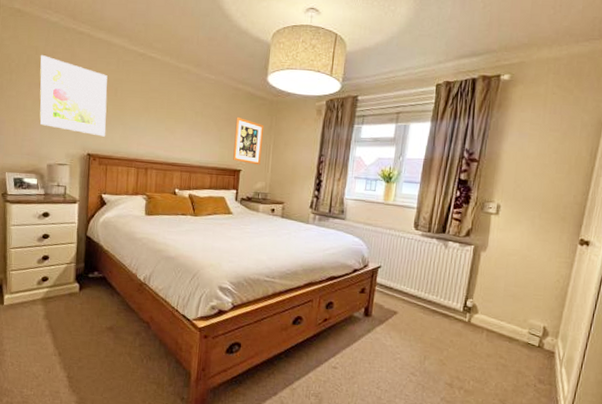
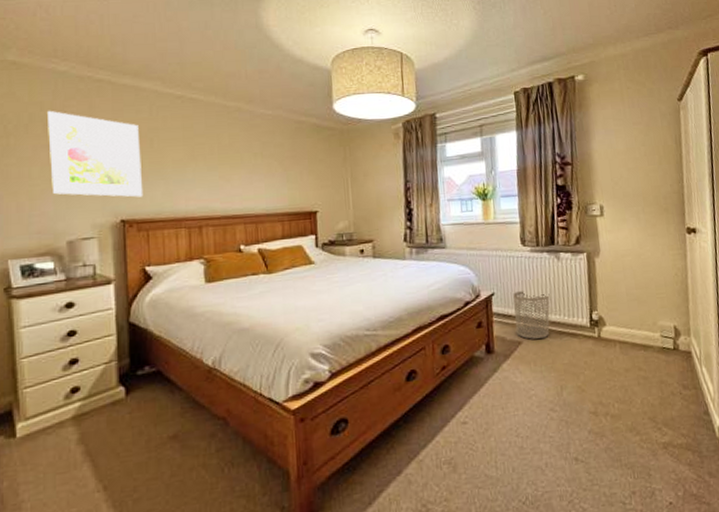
wall art: present [233,116,265,165] -> none [303,152,339,203]
waste bin: none [394,268,431,313] -> present [513,291,550,339]

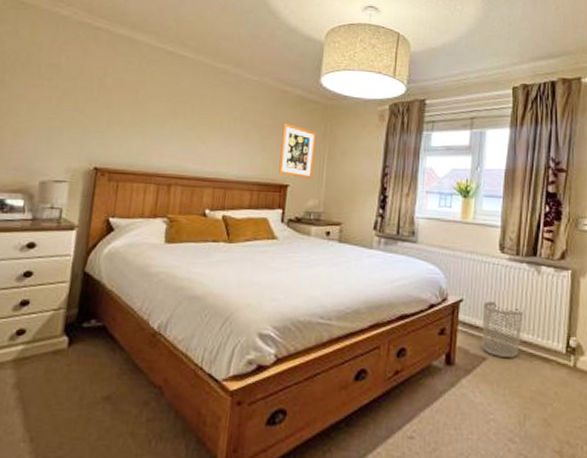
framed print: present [46,111,144,197] -> none [35,52,127,147]
wall art: none [303,152,339,203] -> present [279,123,317,179]

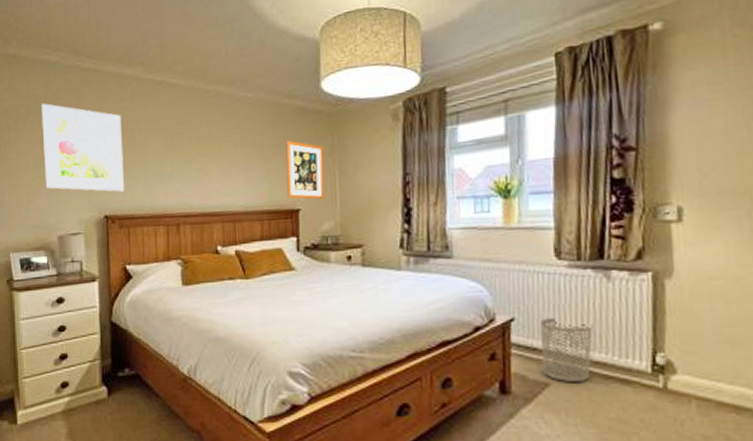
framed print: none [35,52,127,147] -> present [41,103,125,192]

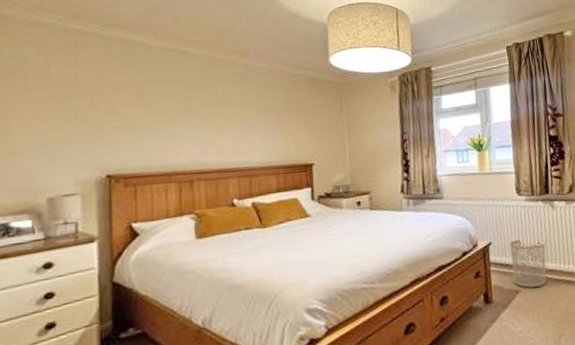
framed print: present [41,103,125,192] -> none [29,64,132,152]
wall art: present [286,140,325,200] -> none [299,105,336,156]

